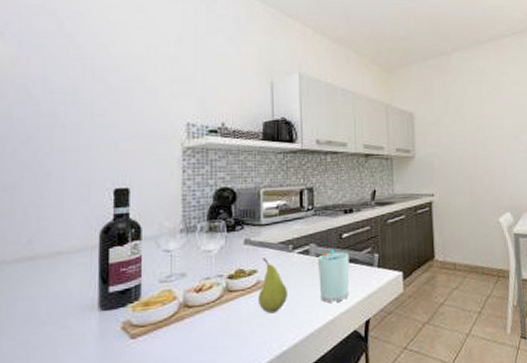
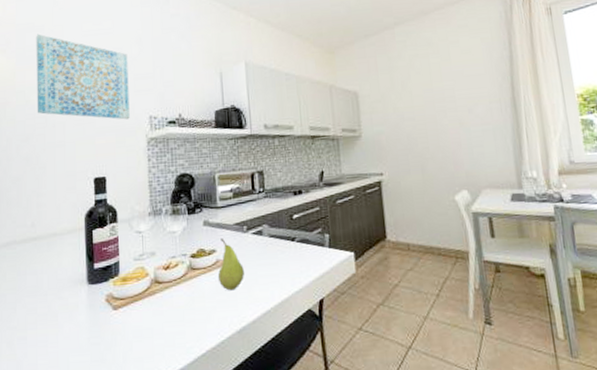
wall art: none [42,18,164,125] -> present [36,34,130,120]
cup: present [318,249,350,303] -> none [271,230,302,281]

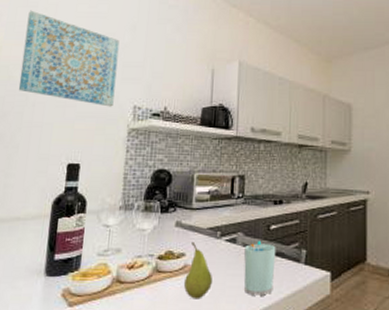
cup: none [271,230,302,281] -> present [244,240,276,296]

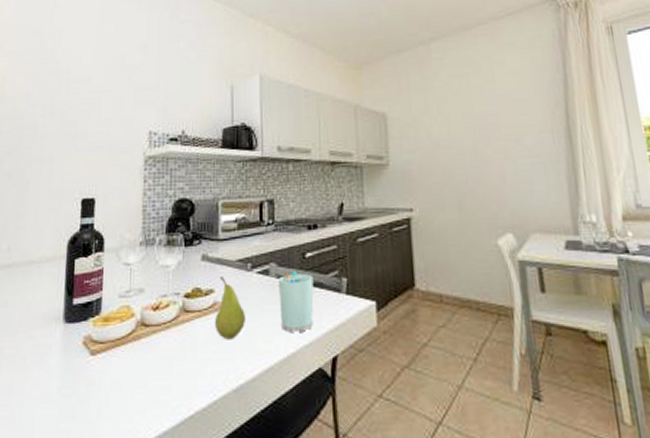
wall art: present [18,10,120,107] -> none [25,36,130,135]

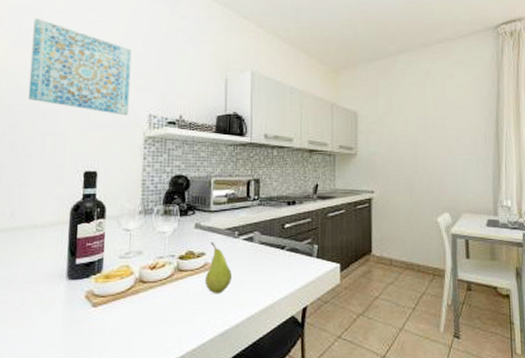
wall art: none [25,36,130,135] -> present [27,17,132,116]
cup: present [279,270,314,332] -> none [261,238,290,288]

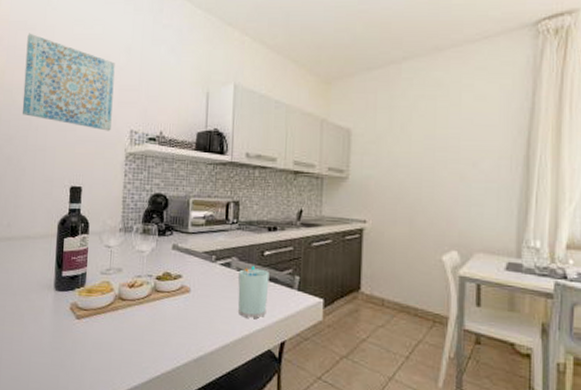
fruit: present [204,241,232,294] -> none [180,264,208,319]
cup: none [261,238,290,288] -> present [238,265,270,318]

